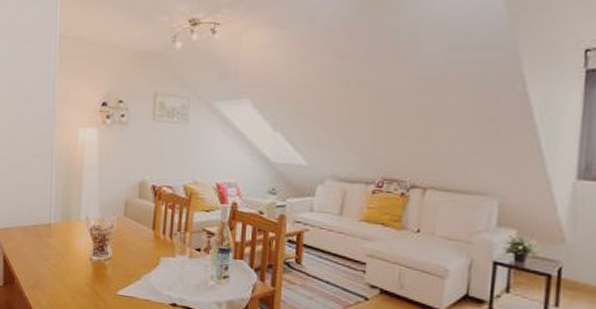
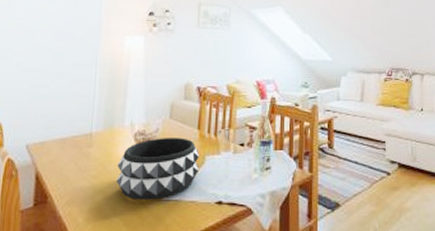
decorative bowl: none [74,234,154,294] -> present [116,138,199,200]

